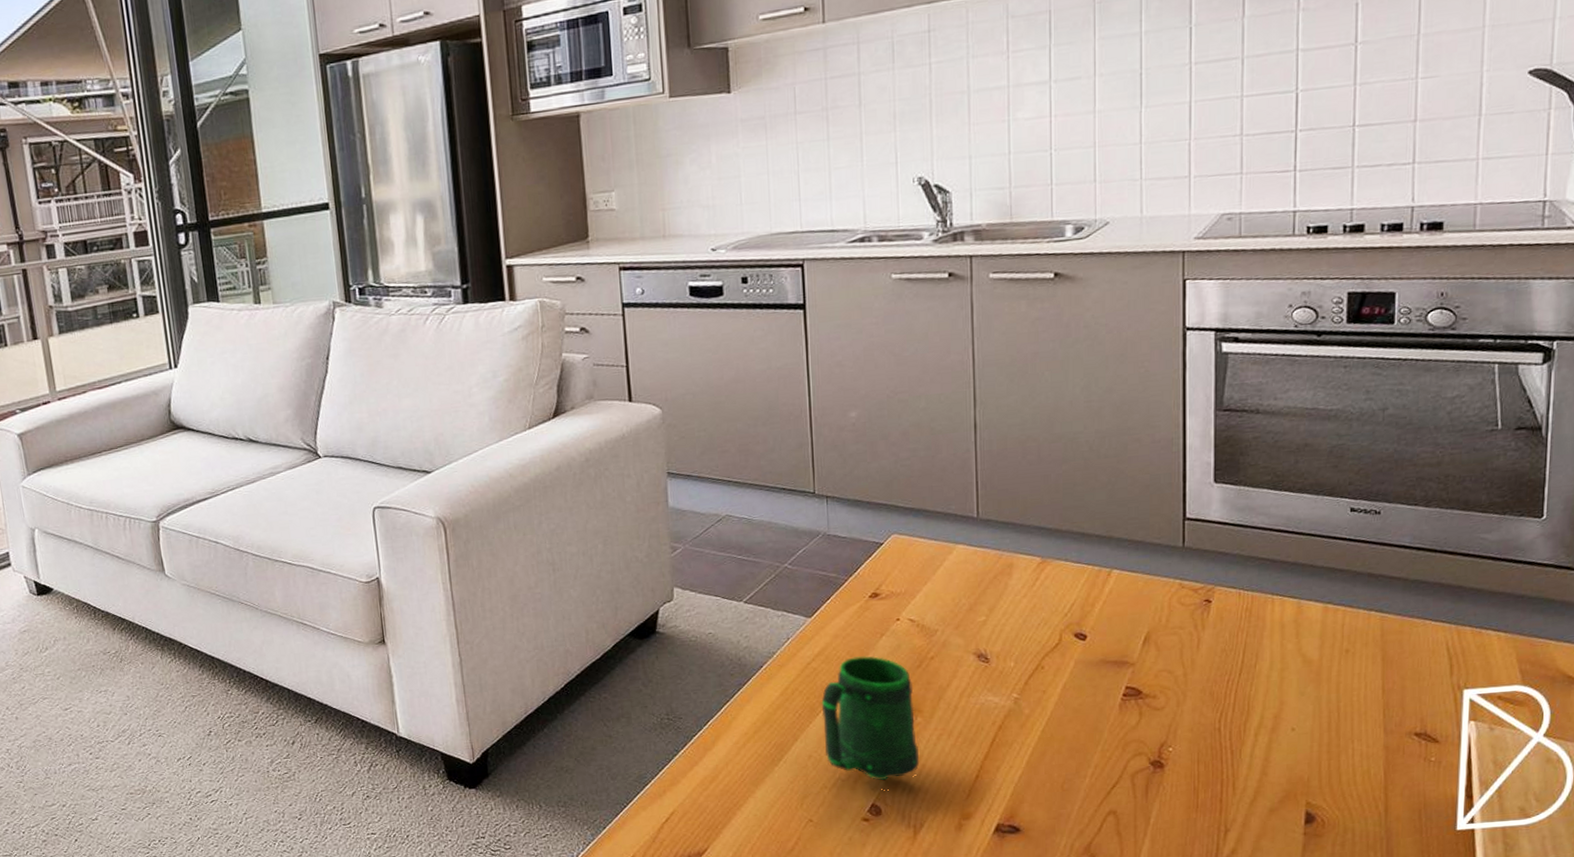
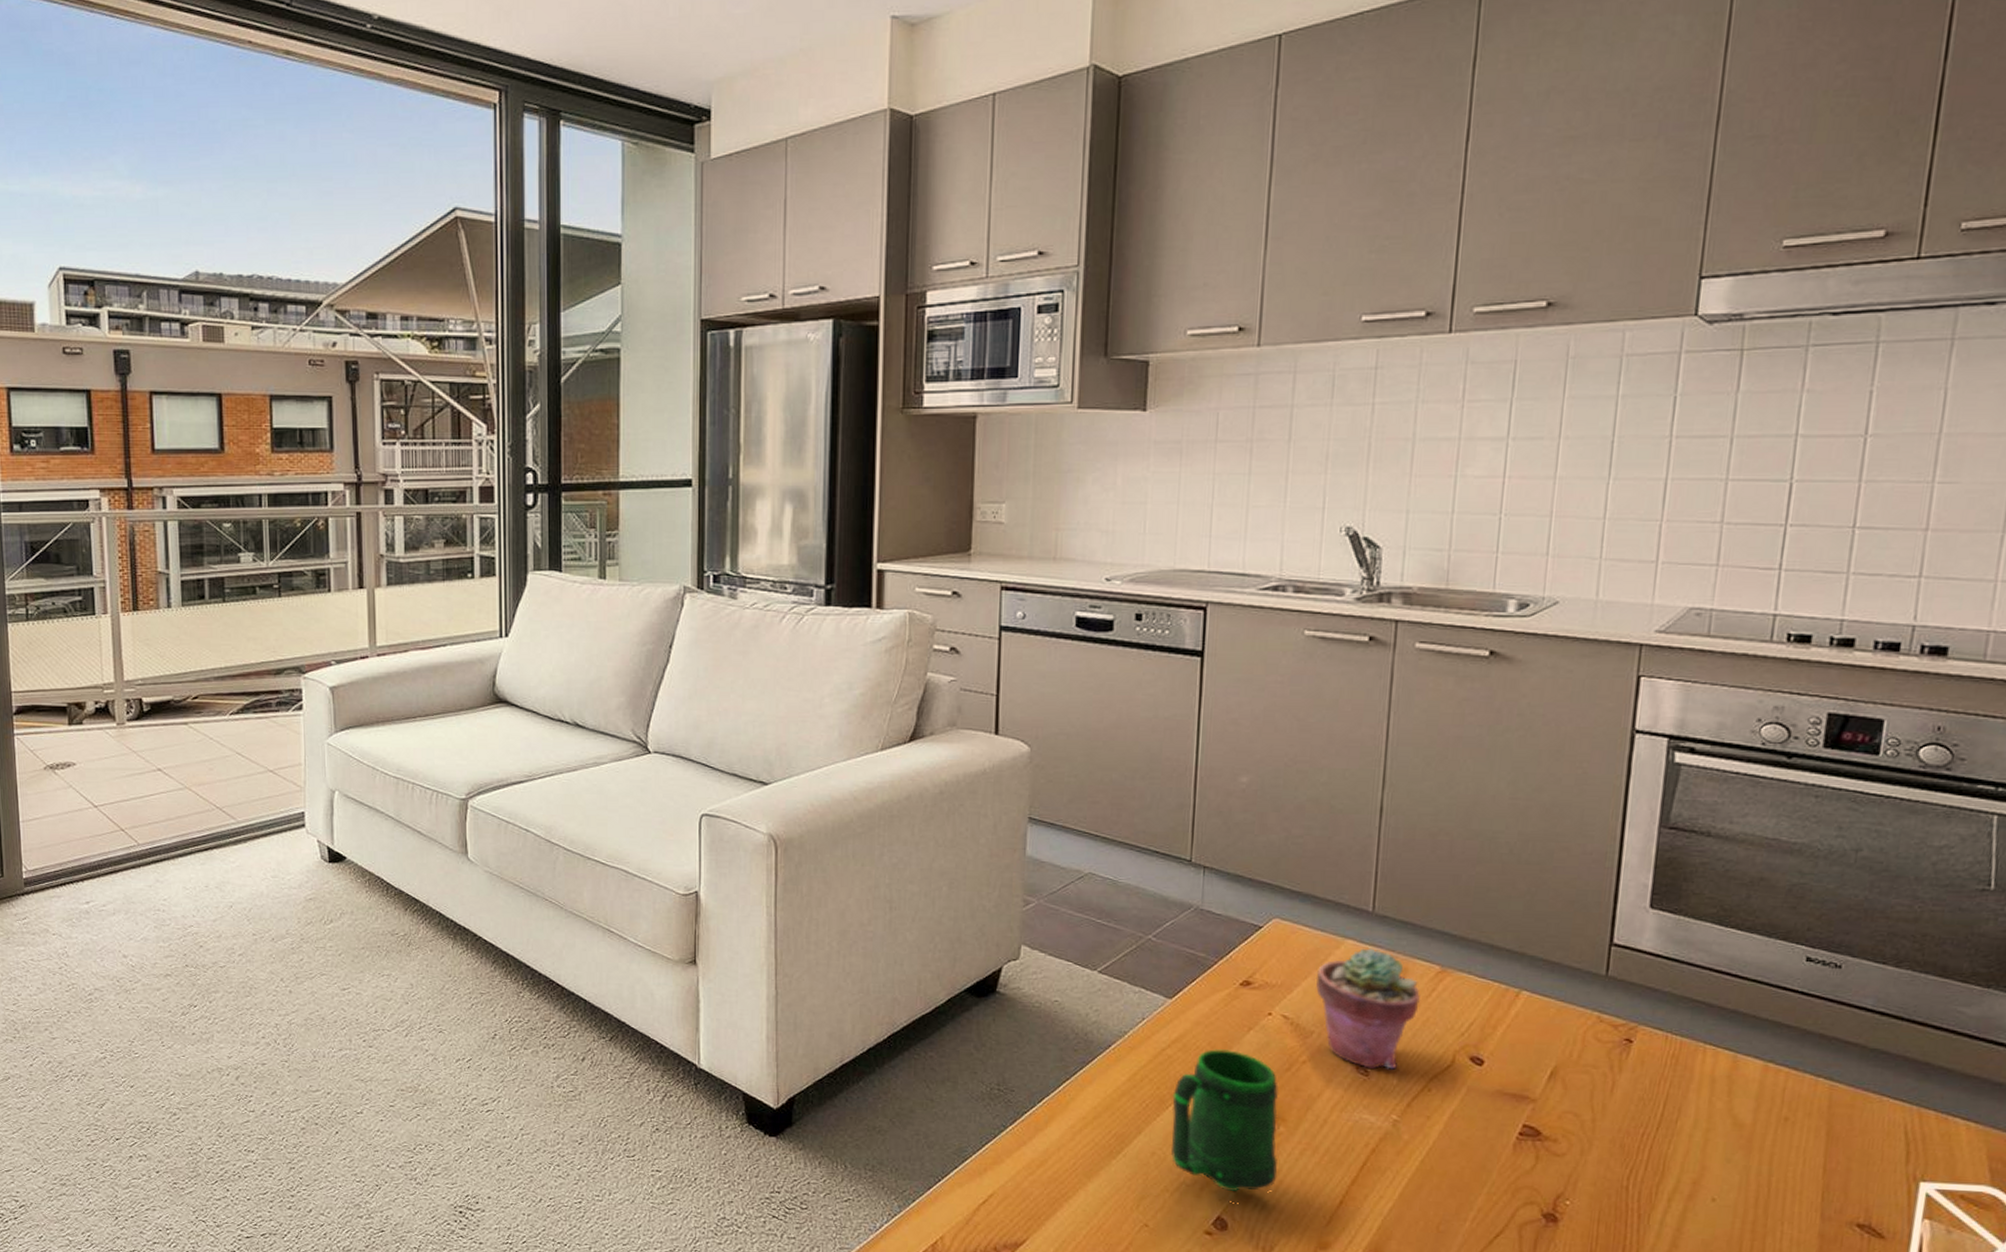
potted succulent: none [934,549,1027,656] -> present [1315,948,1421,1070]

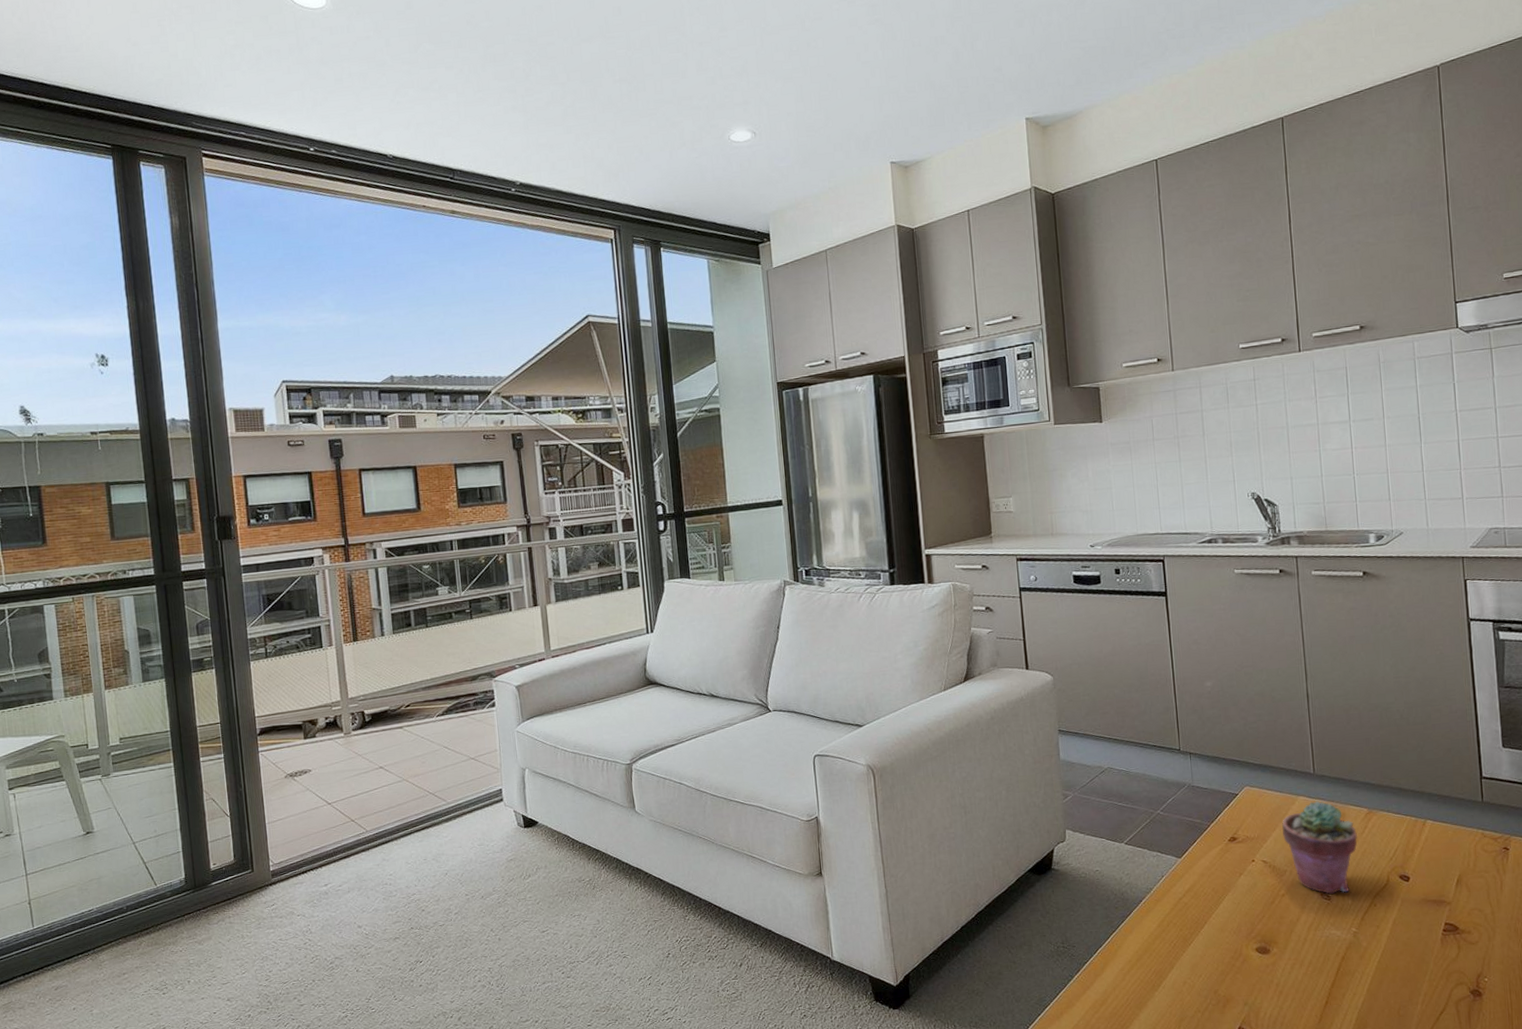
mug: present [1171,1049,1279,1191] -> none [1192,893,1278,1005]

